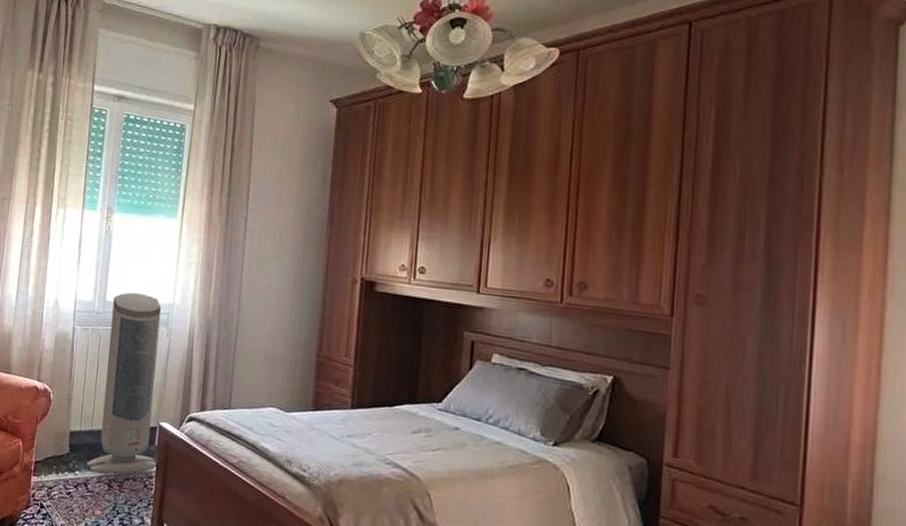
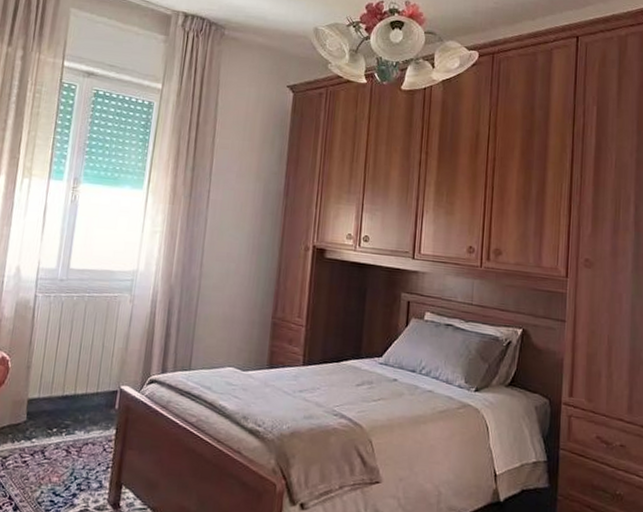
air purifier: present [86,292,162,474] -> none [44,260,126,440]

